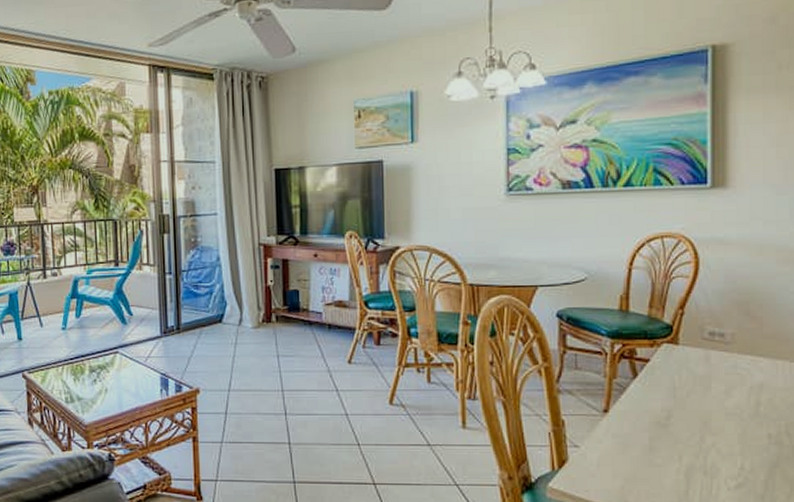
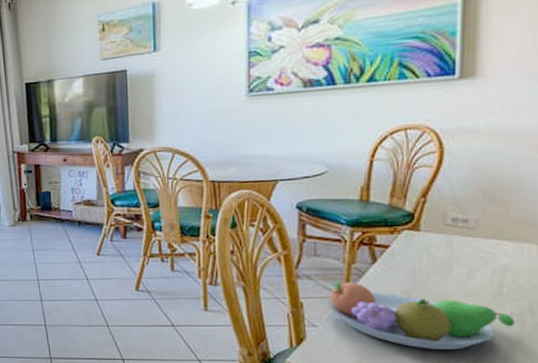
fruit bowl: none [588,397,773,473] -> present [326,281,515,350]

